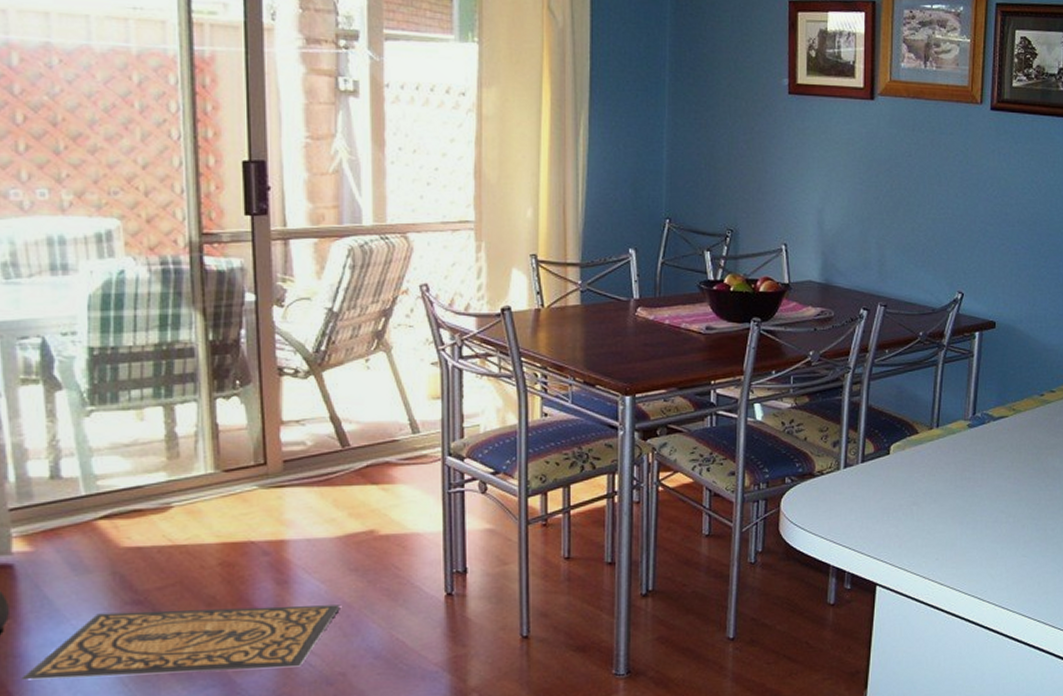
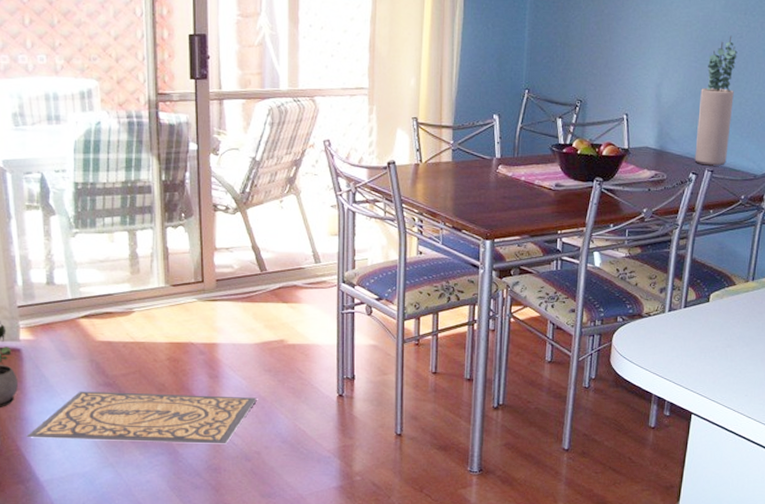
vase: none [865,154,907,300] -> present [694,35,738,166]

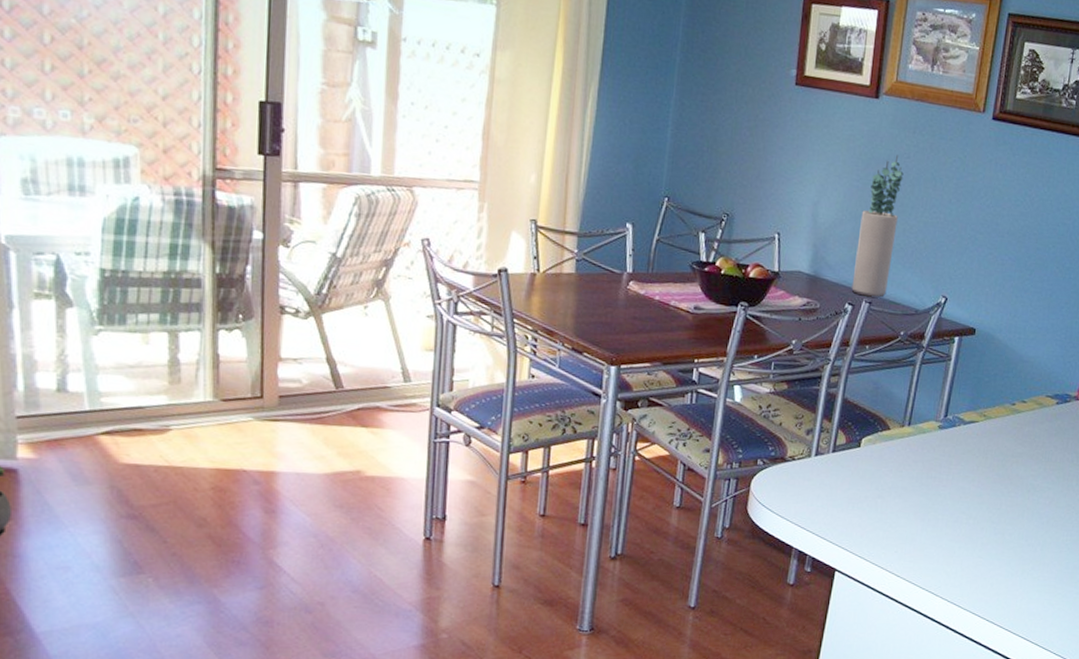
doormat: present [26,391,257,444] -> none [19,523,324,593]

